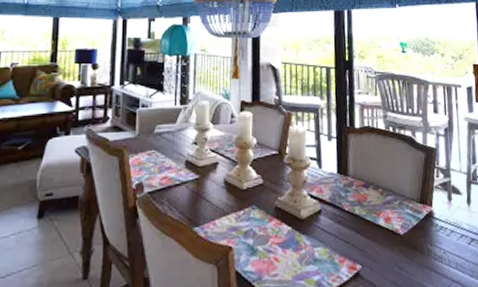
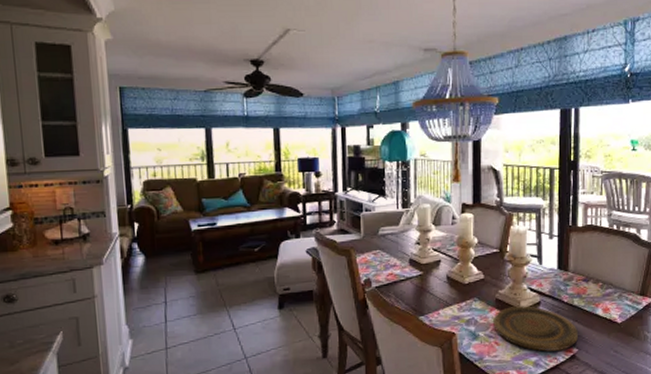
plate: none [273,215,361,269] -> present [493,306,578,352]

